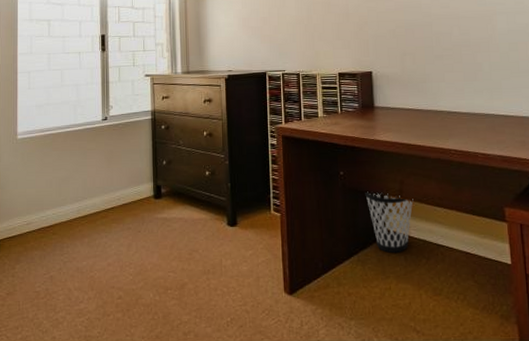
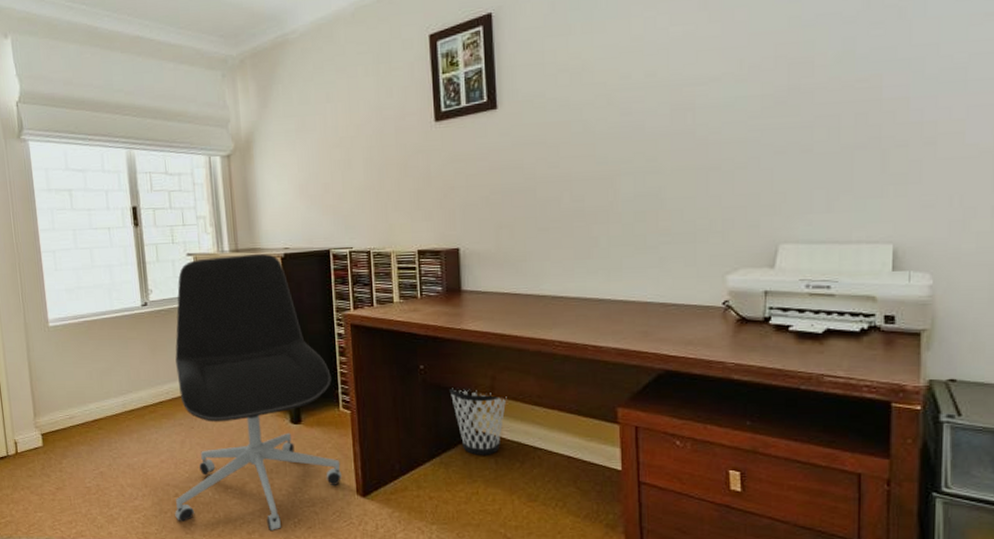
office chair: none [117,75,271,331] -> present [175,254,342,531]

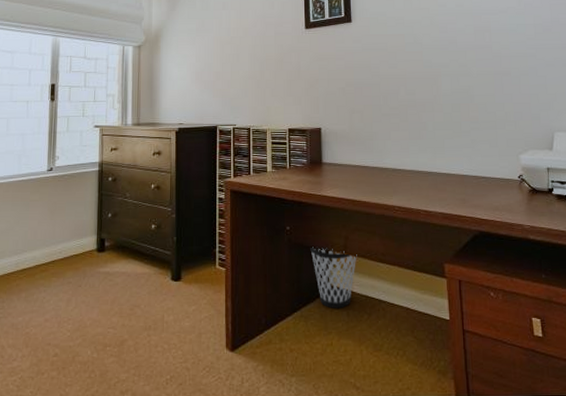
office chair: present [175,254,342,531] -> none [51,128,213,390]

